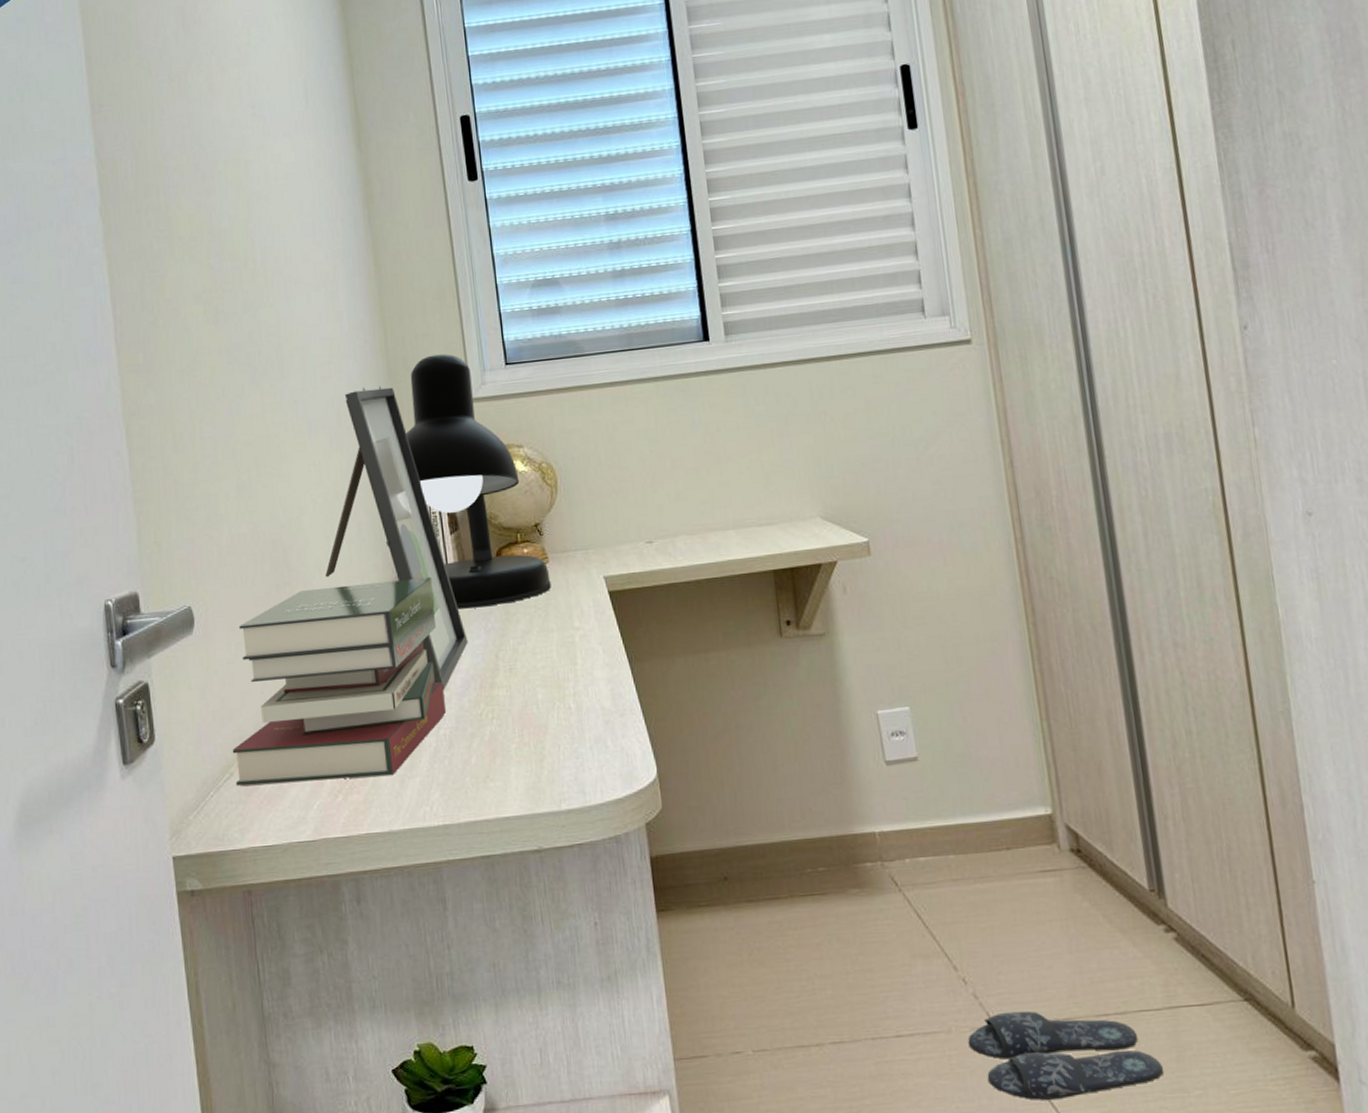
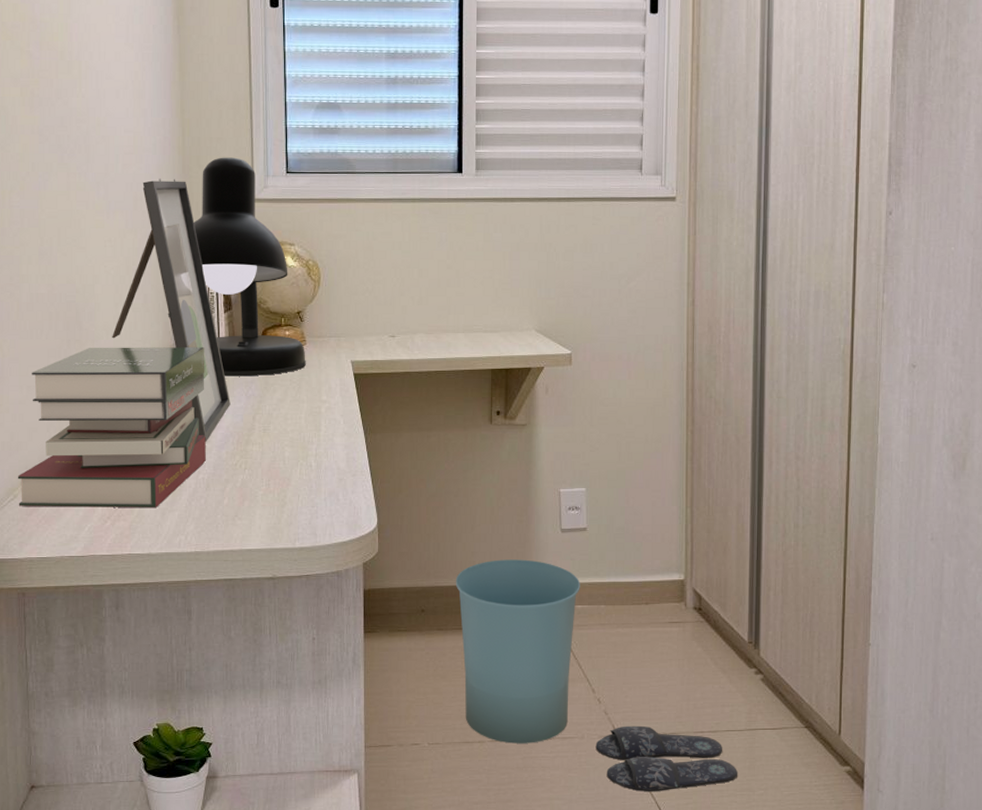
waste bin: none [761,803,928,1045] -> present [455,559,580,744]

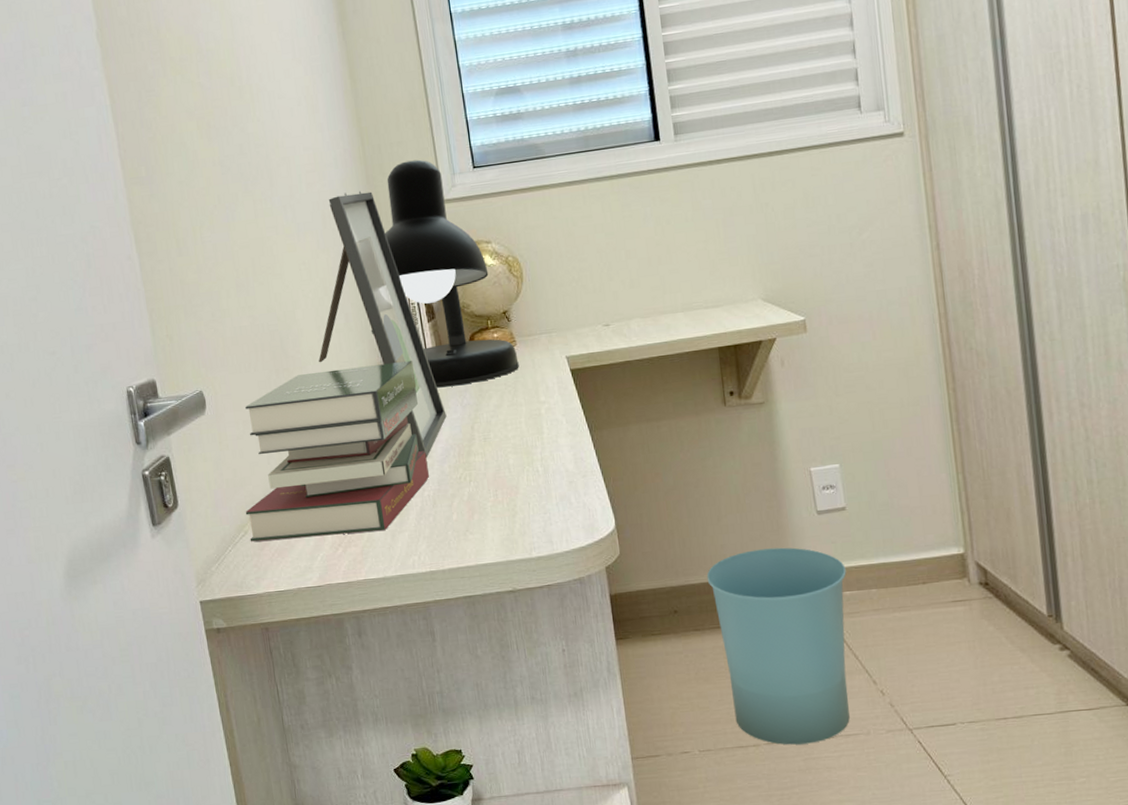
slippers: present [595,725,737,792] -> none [884,716,1053,788]

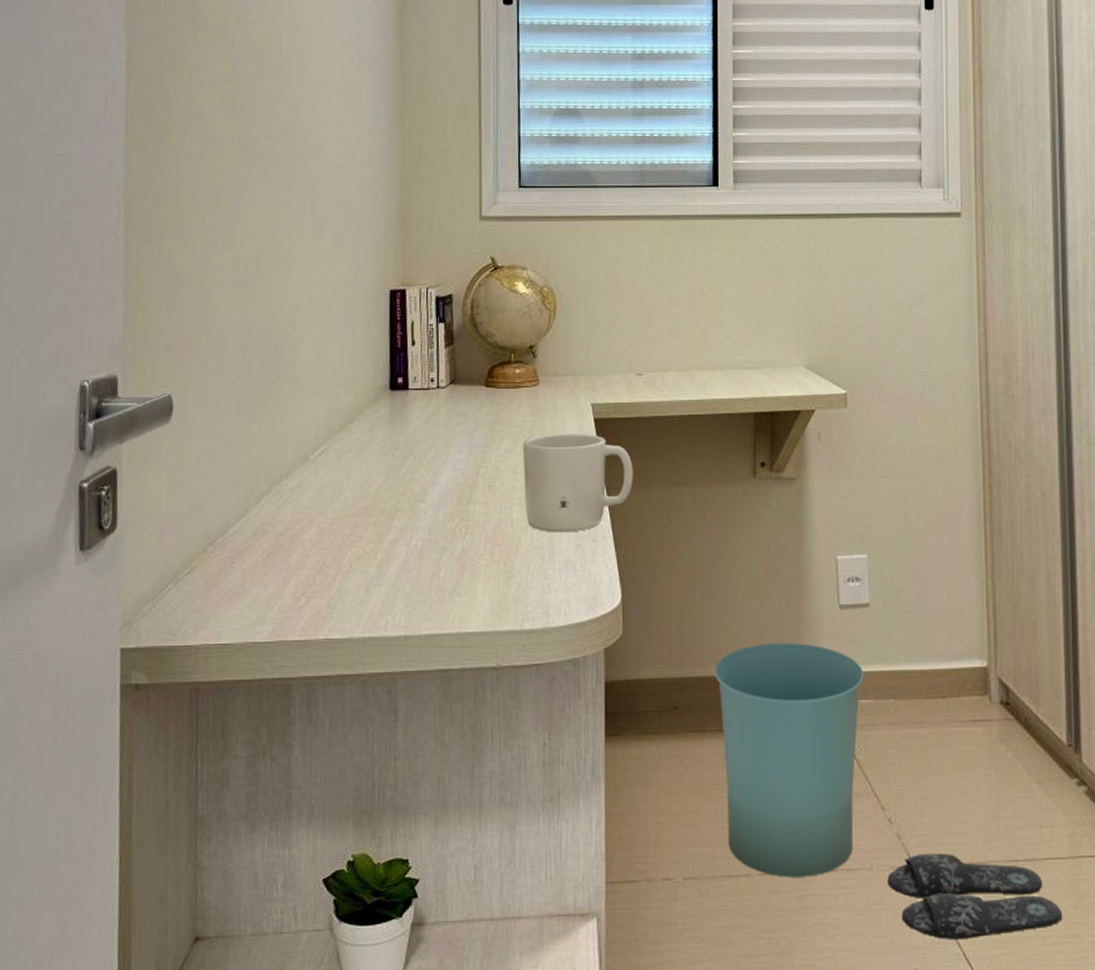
books: present [244,361,429,542] -> none [196,388,422,582]
picture frame: present [318,190,447,458] -> none [314,194,450,501]
desk lamp: present [385,159,519,388] -> none [412,170,539,423]
mug: none [509,383,613,473] -> present [522,434,633,533]
slippers: none [884,716,1053,788] -> present [887,853,1062,939]

